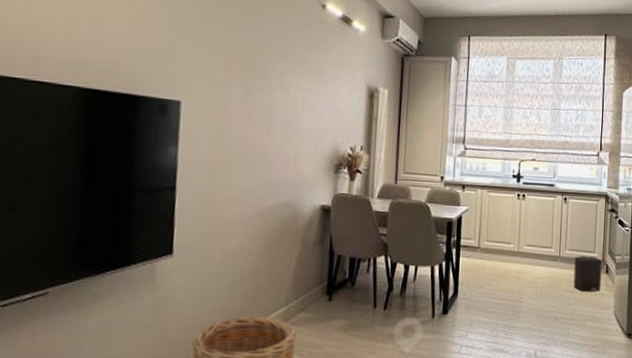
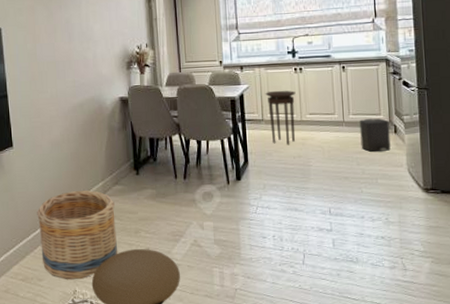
stool: none [485,216,516,278] -> present [265,90,296,146]

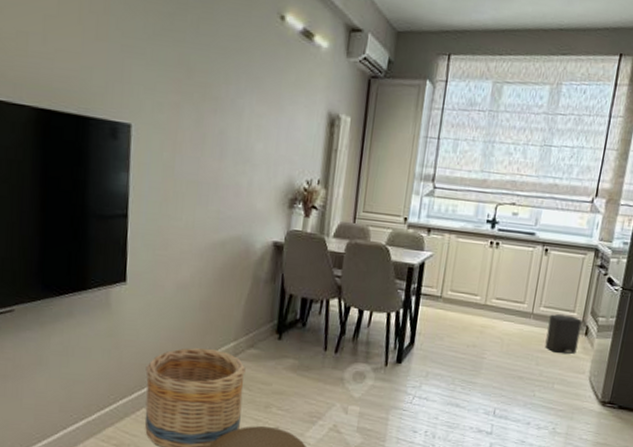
stool: present [265,90,296,146] -> none [447,264,486,331]

